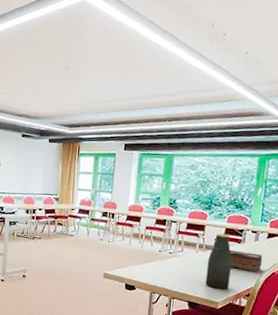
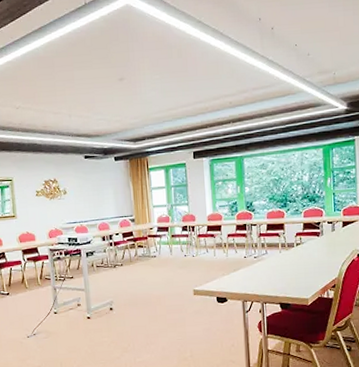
bottle: present [205,233,232,290] -> none [291,229,315,286]
tissue box: present [229,249,263,273] -> none [310,243,342,263]

